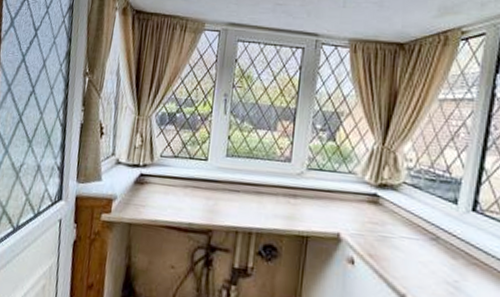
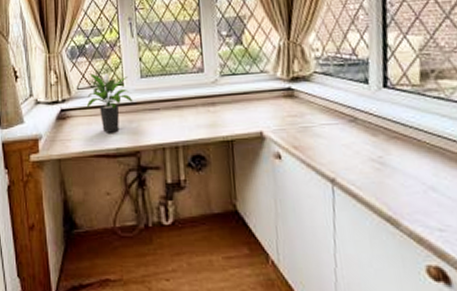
potted plant: none [166,143,215,208] -> present [86,73,134,135]

